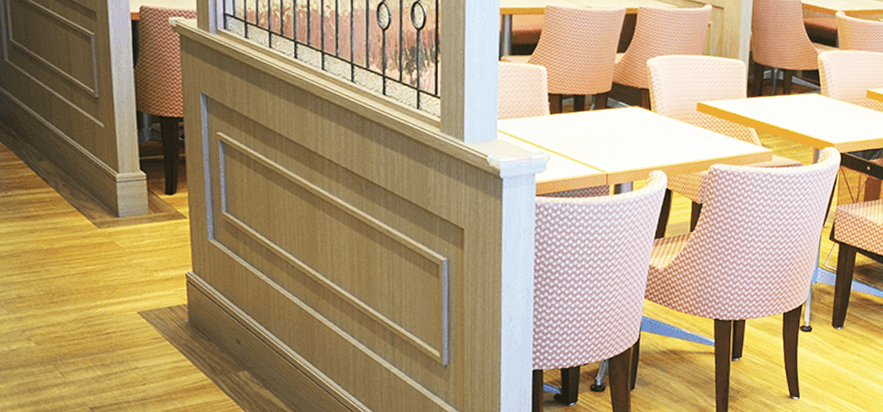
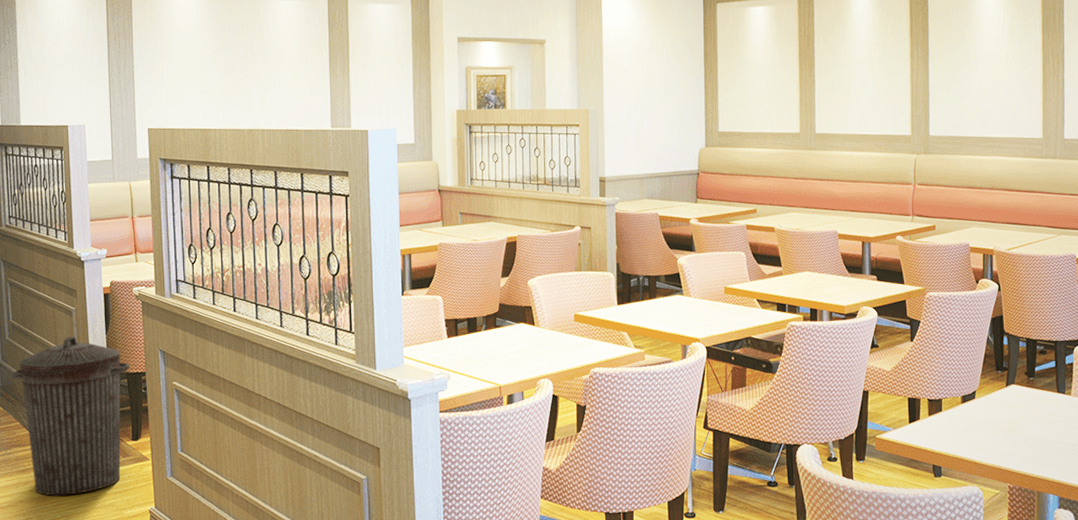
trash can: none [12,65,164,250] -> present [11,336,130,496]

